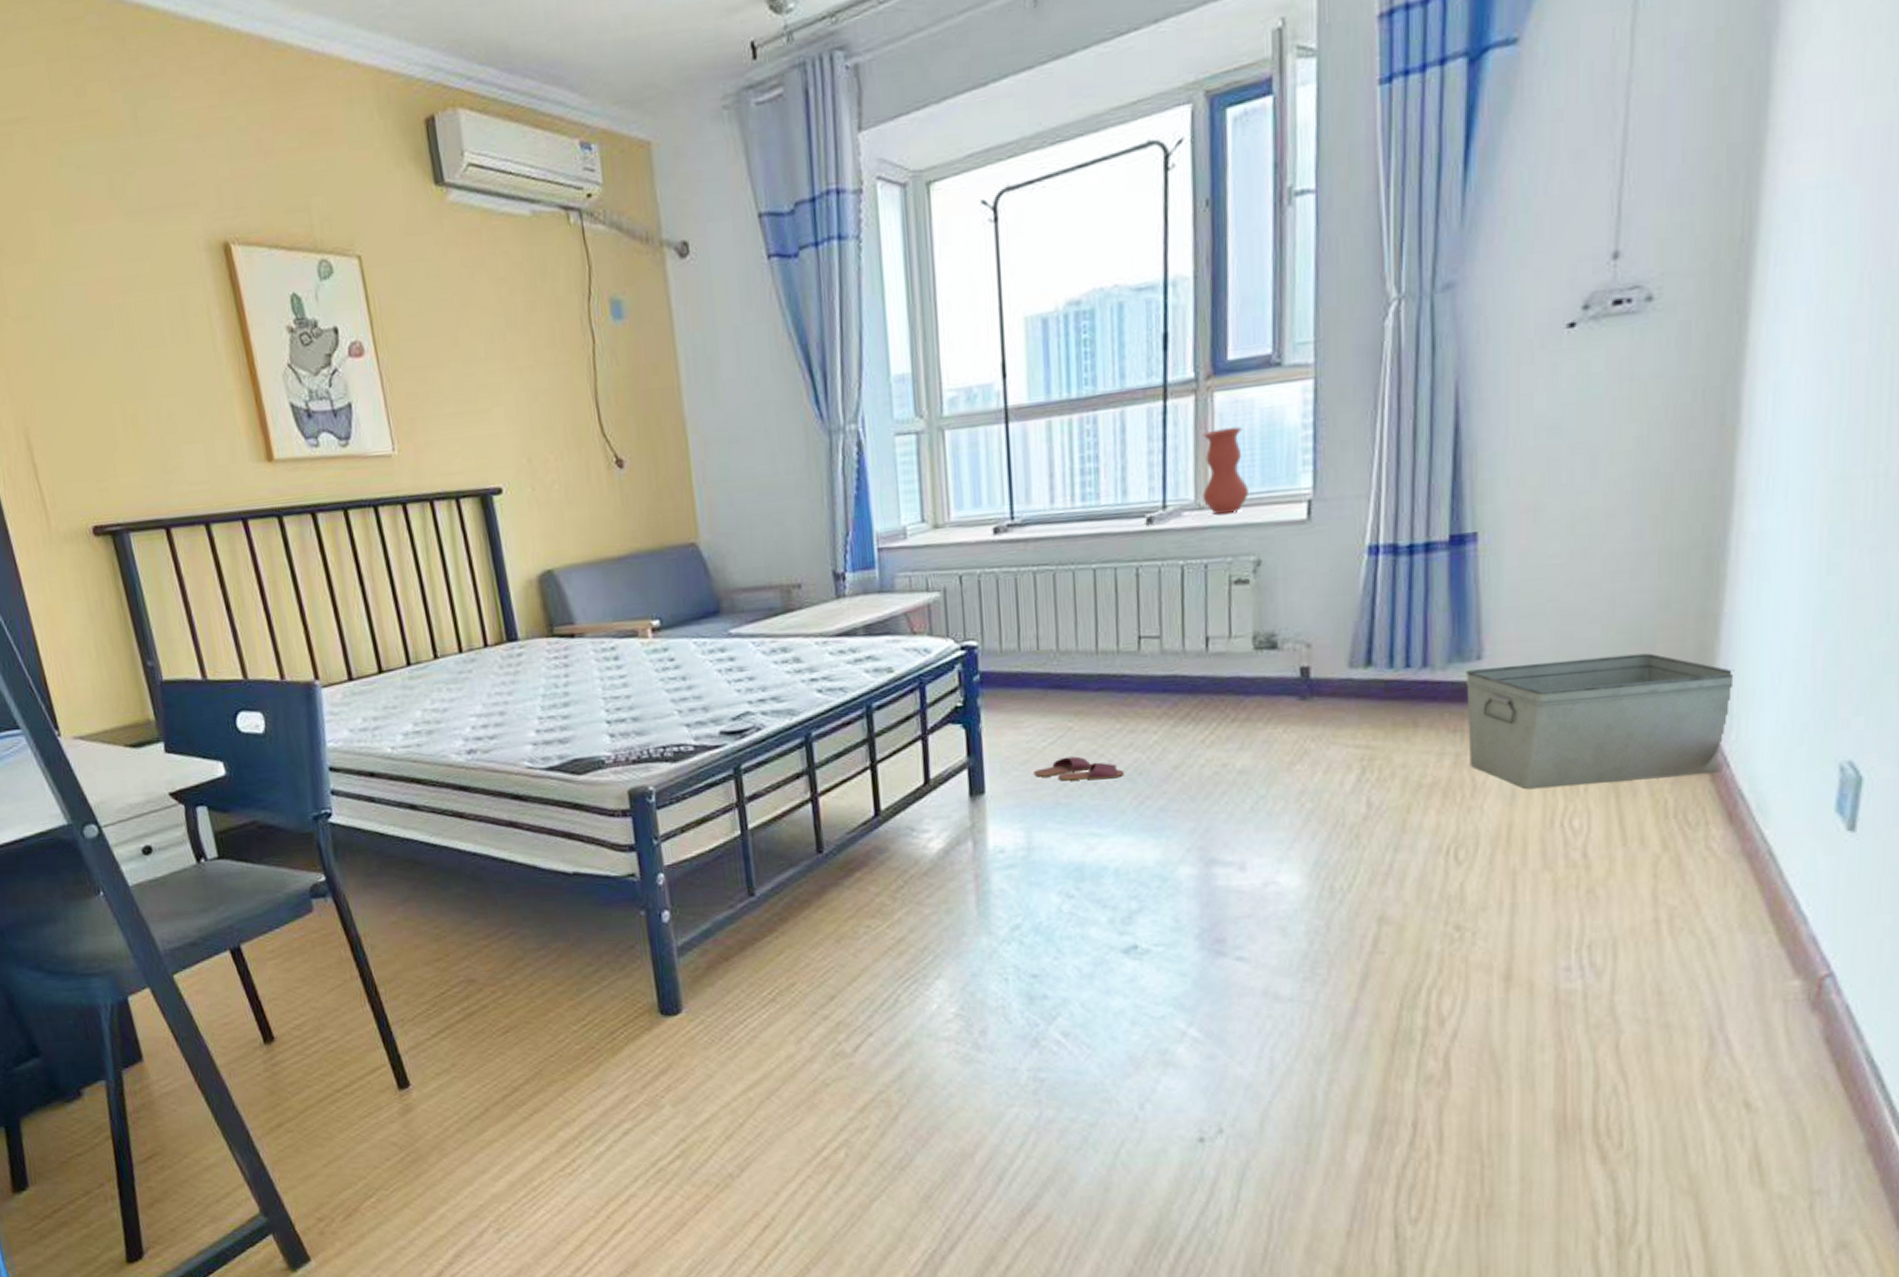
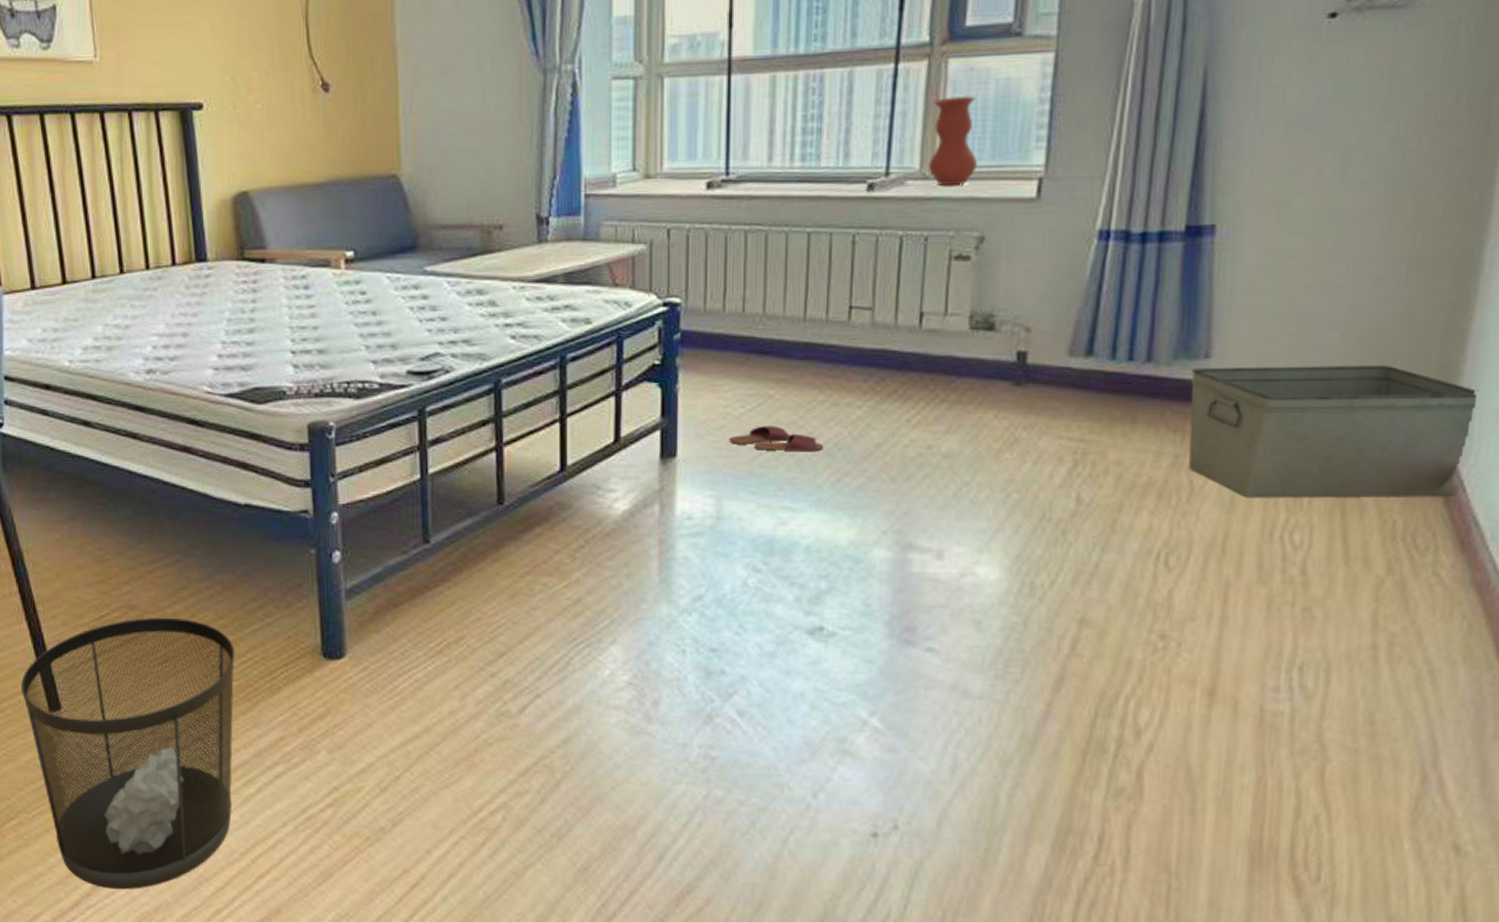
waste bin: none [368,988,584,1257] -> present [20,617,235,890]

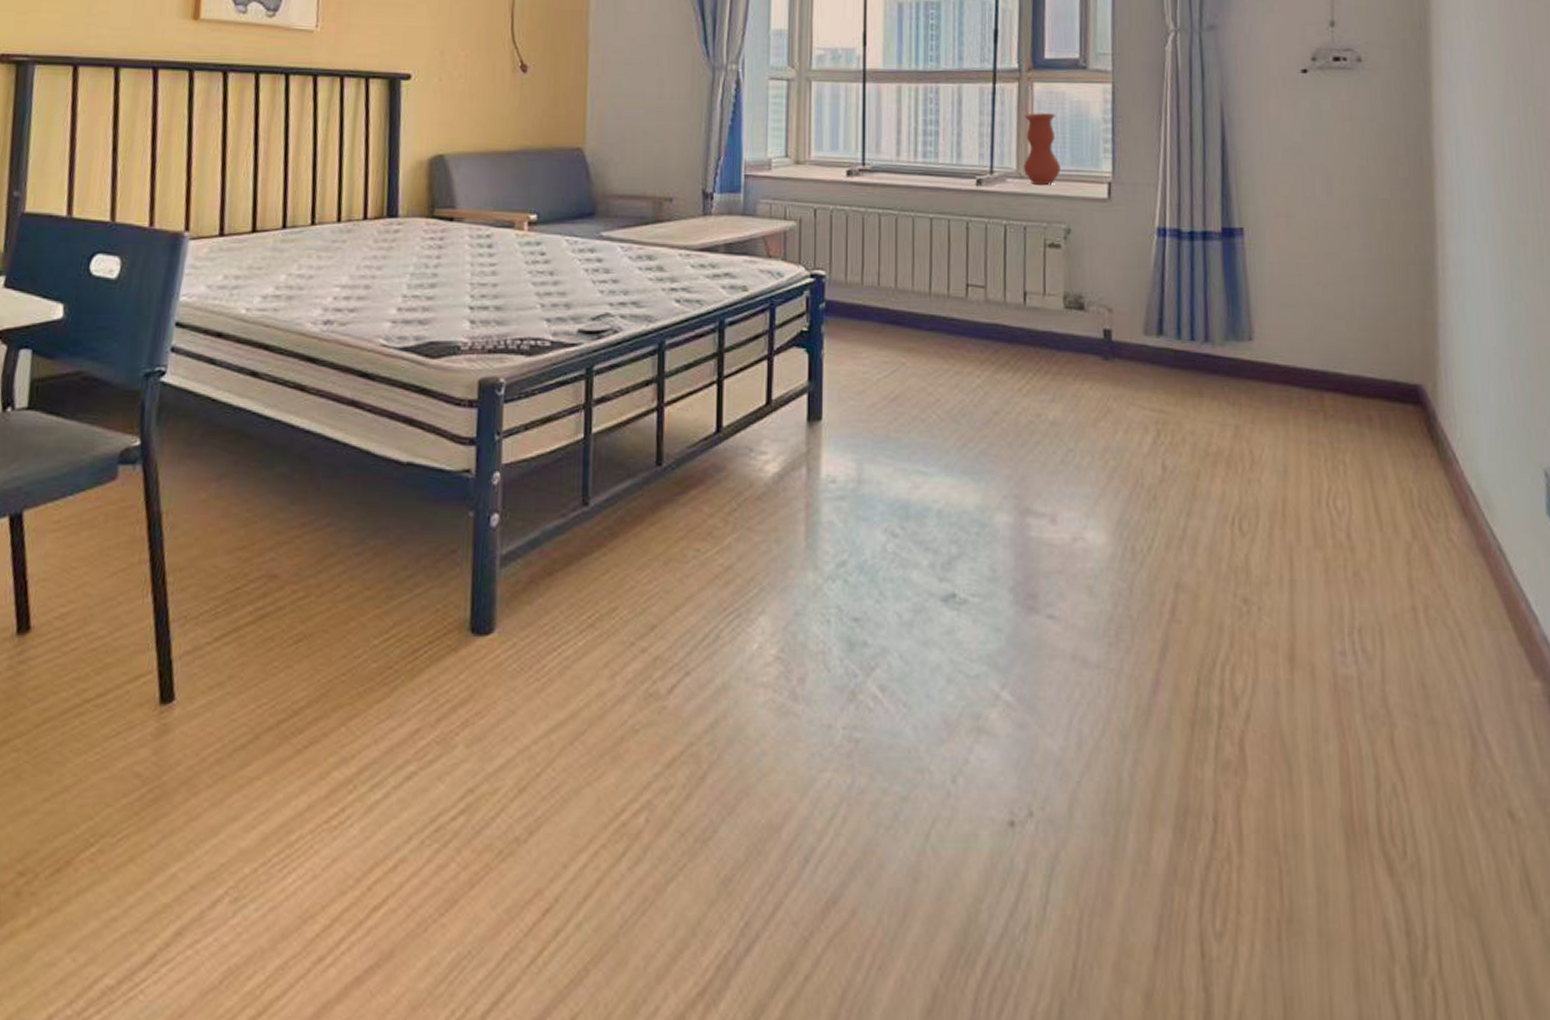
waste bin: present [20,617,235,890] -> none [131,588,379,936]
slippers: present [729,426,824,452] -> none [868,392,950,418]
storage bin: present [1188,365,1479,498] -> none [1240,348,1453,468]

